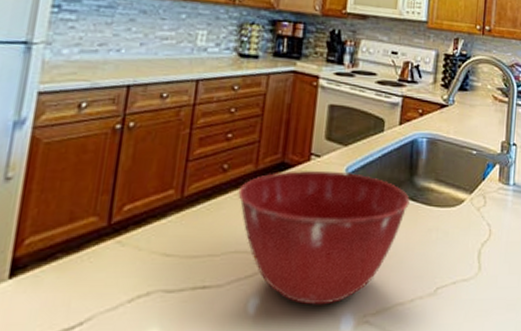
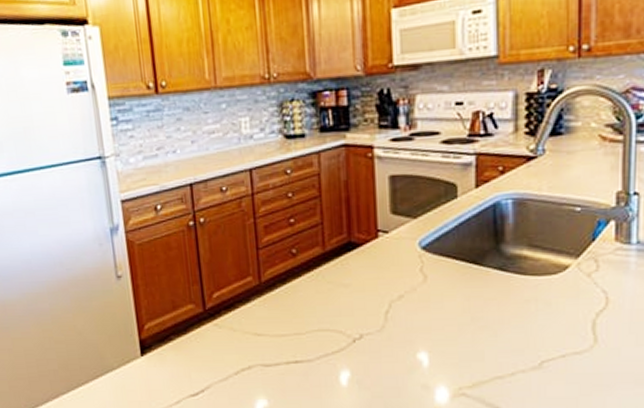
mixing bowl: present [238,170,410,305] -> none [311,246,498,378]

